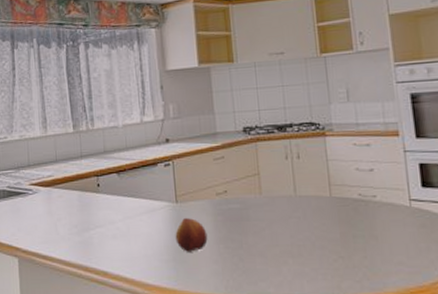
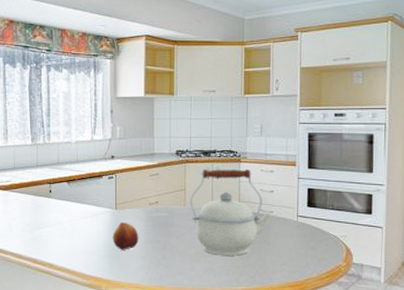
kettle: none [266,144,375,255] -> present [190,169,272,256]

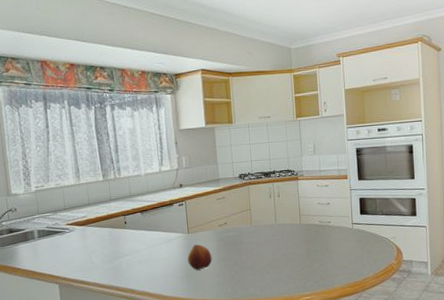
kettle: present [190,169,272,256] -> none [255,186,330,266]

